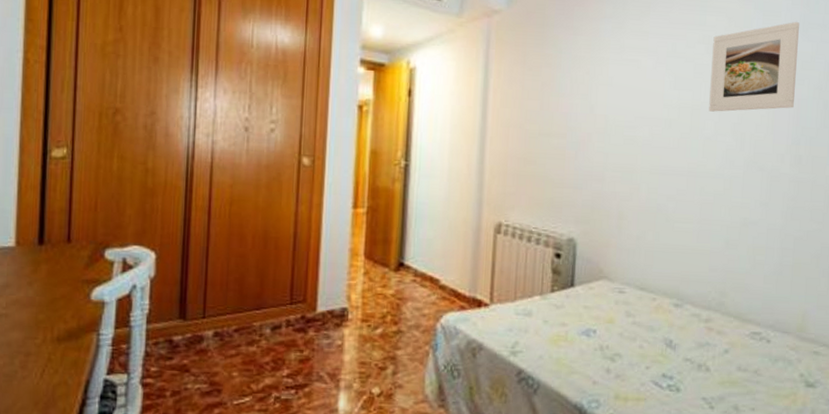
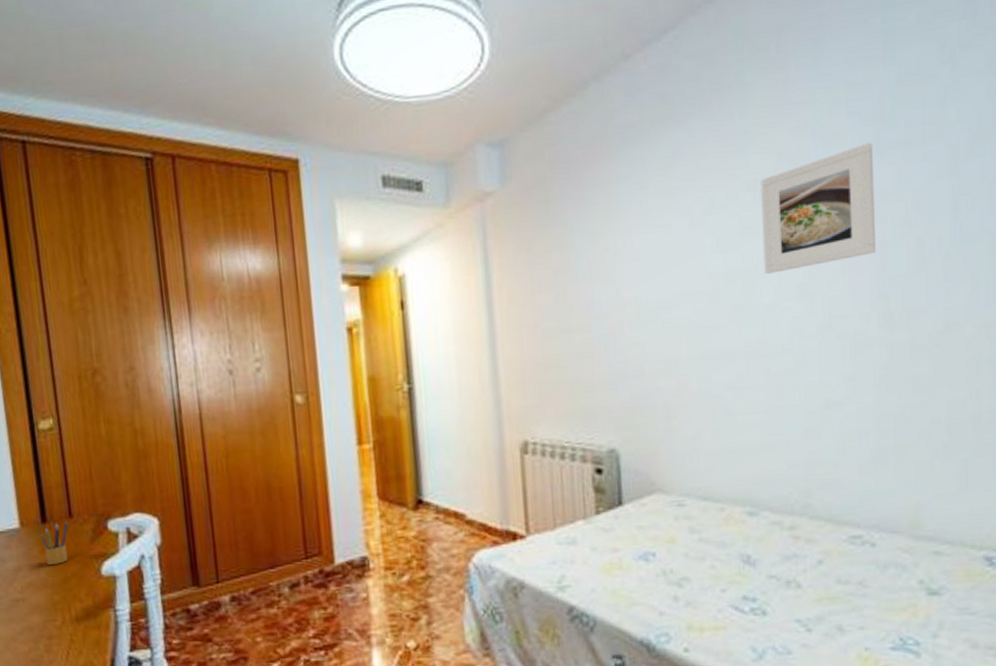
pencil box: none [35,245,65,285] -> present [41,521,68,565]

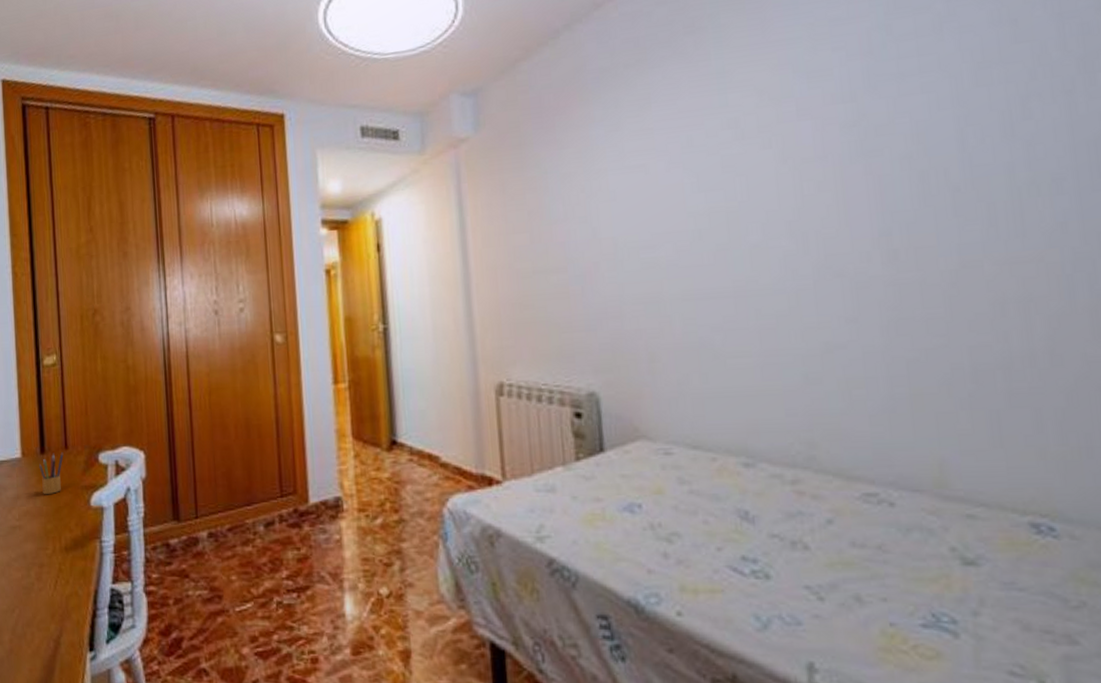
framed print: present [760,142,876,274] -> none [741,76,873,212]

